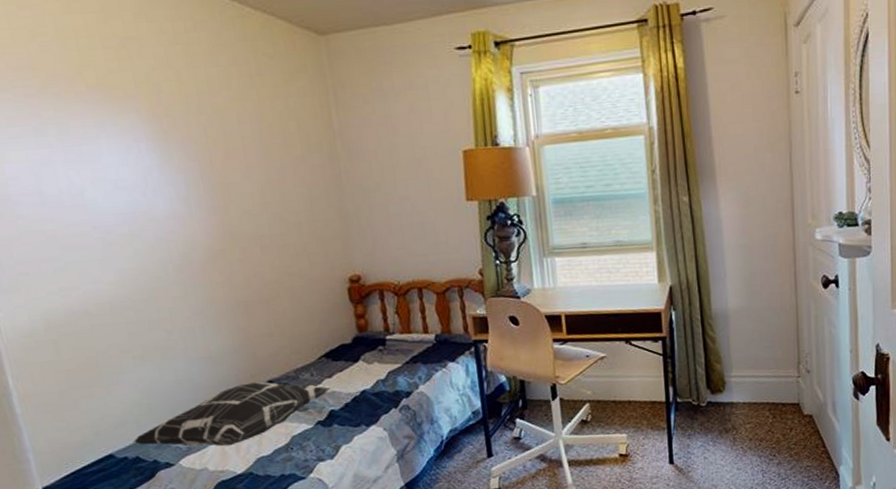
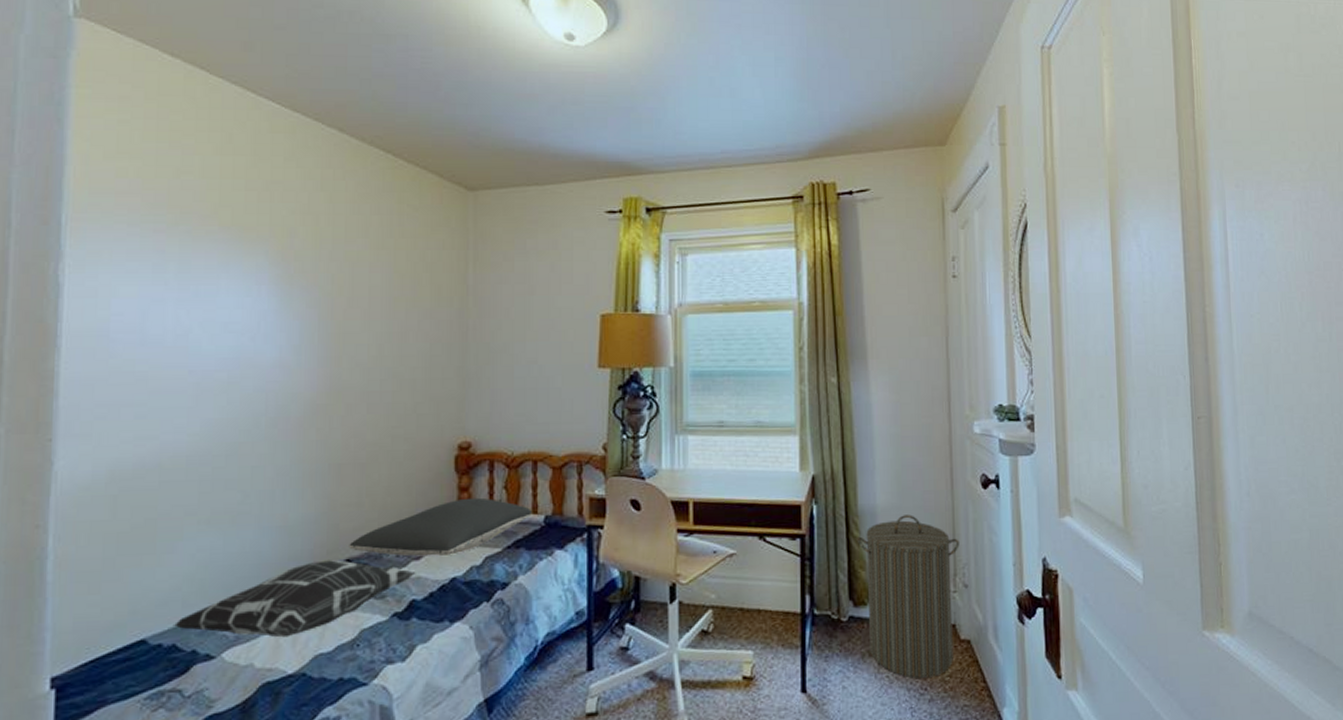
pillow: none [268,322,423,375] -> present [349,497,531,557]
laundry hamper: none [712,314,803,448] -> present [857,514,960,678]

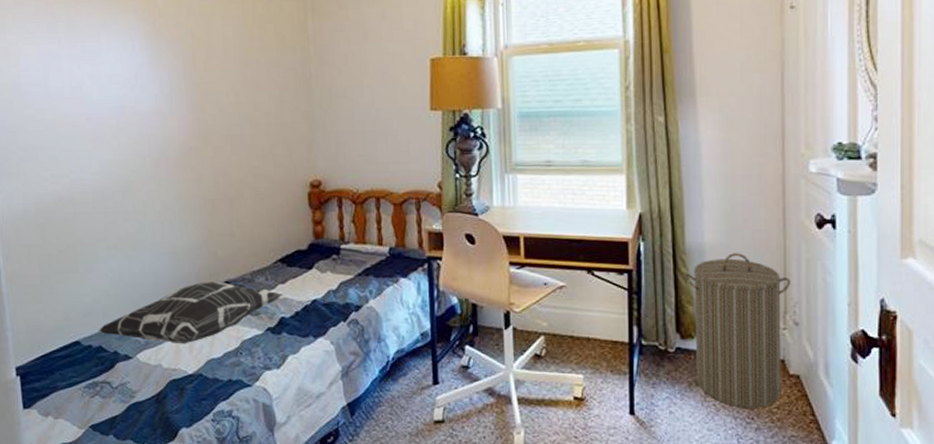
pillow: present [349,497,531,557] -> none [226,230,377,281]

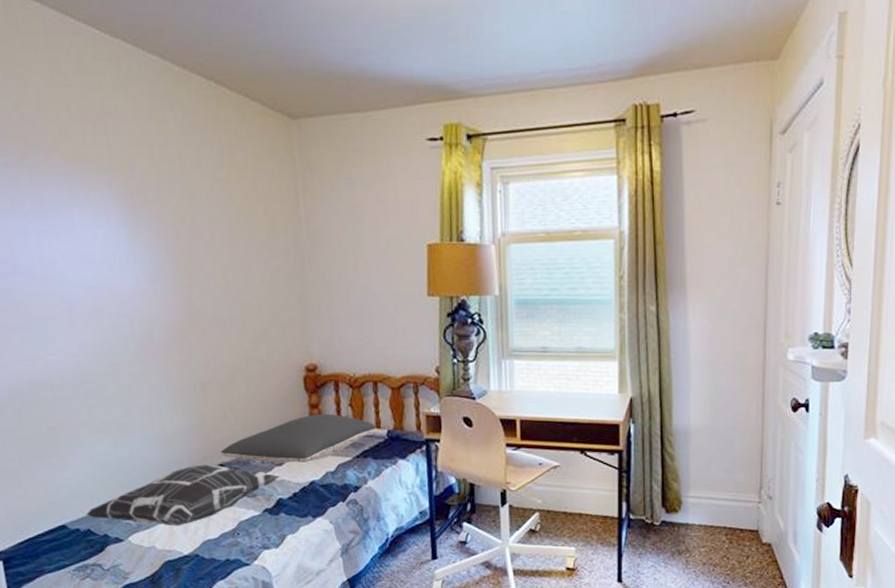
pillow: none [226,230,377,281] -> present [220,413,375,463]
laundry hamper: present [684,253,791,408] -> none [670,434,767,573]

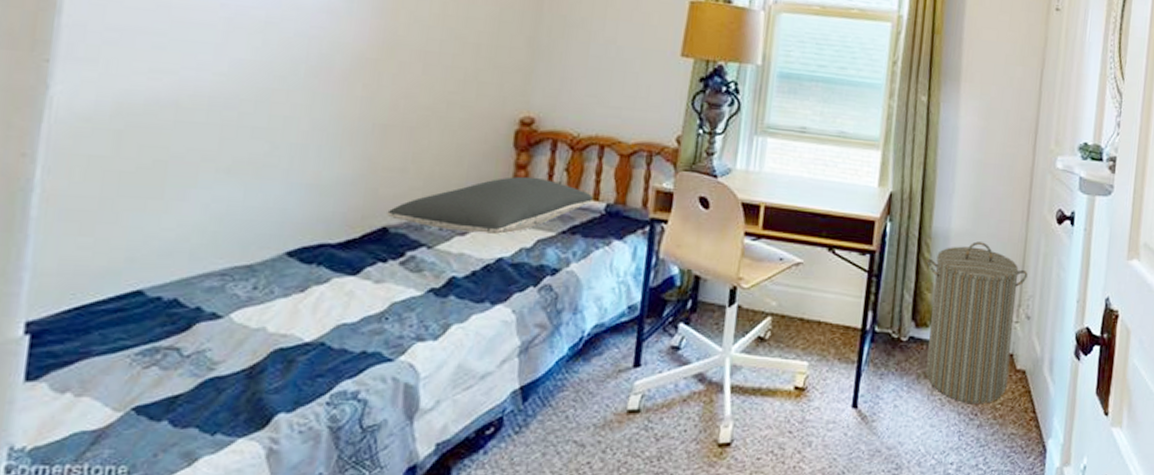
decorative pillow: present [85,464,280,526] -> none [176,225,459,303]
laundry hamper: none [670,434,767,573] -> present [926,241,1028,403]

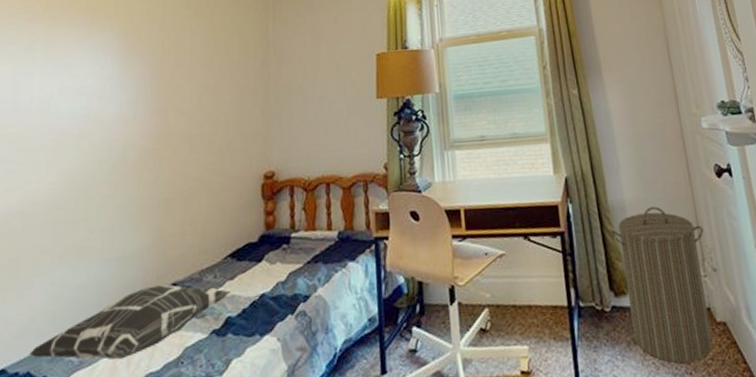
decorative pillow: none [176,225,459,303] -> present [28,284,231,360]
pillow: present [387,176,593,234] -> none [175,219,327,277]

